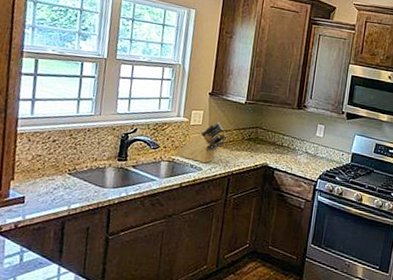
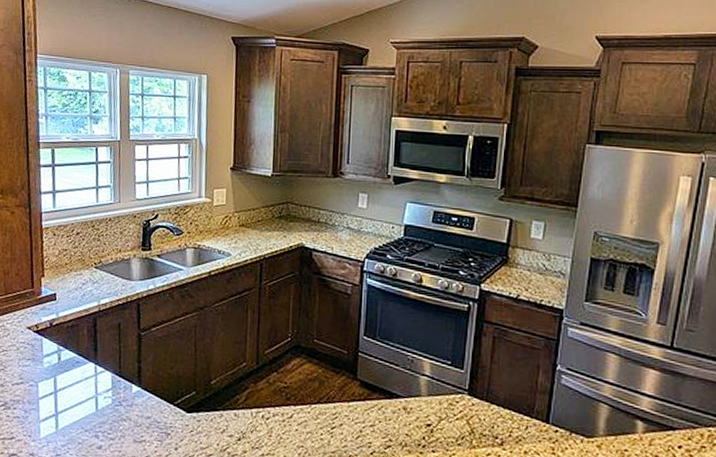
knife block: present [177,122,226,164] -> none [202,200,254,248]

